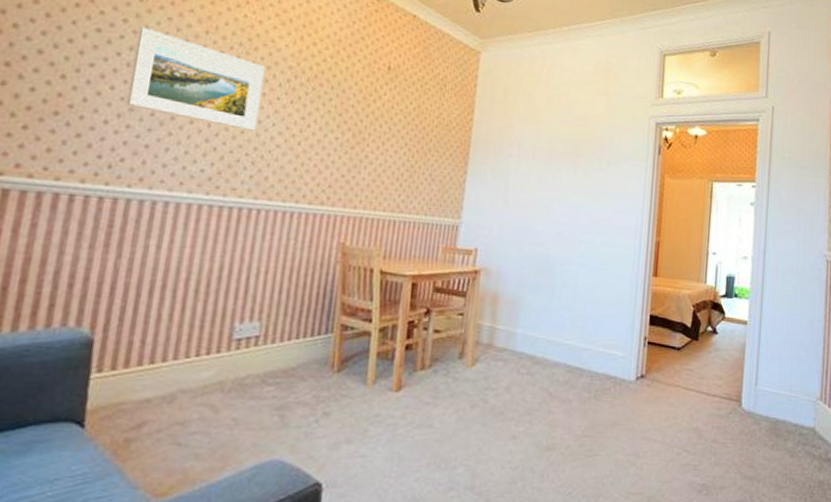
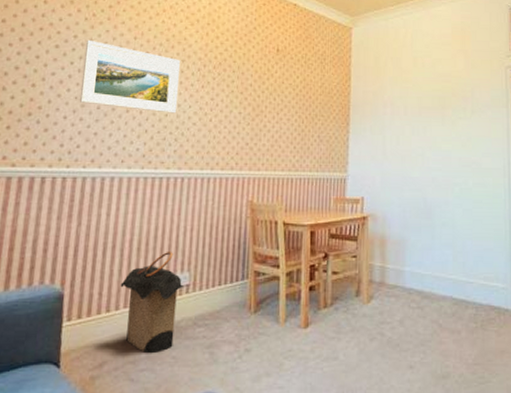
laundry hamper: none [170,295,253,415] -> present [120,251,185,354]

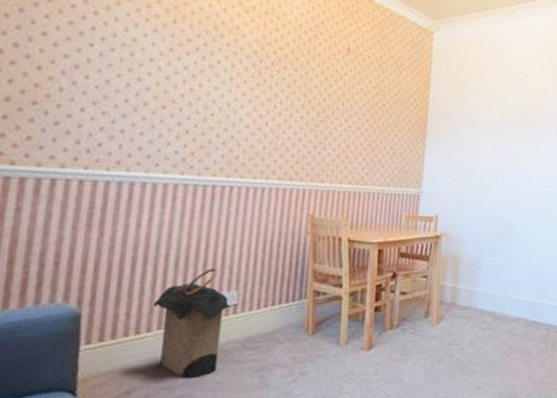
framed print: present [79,39,180,113] -> none [101,18,231,113]

